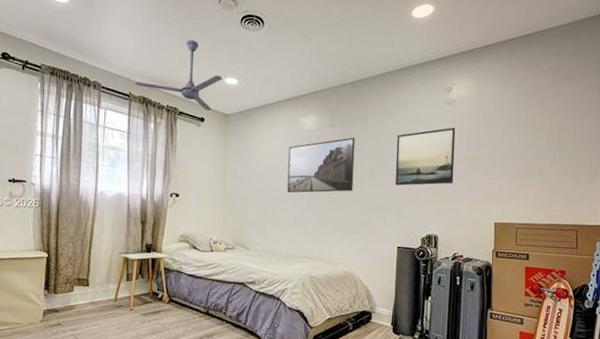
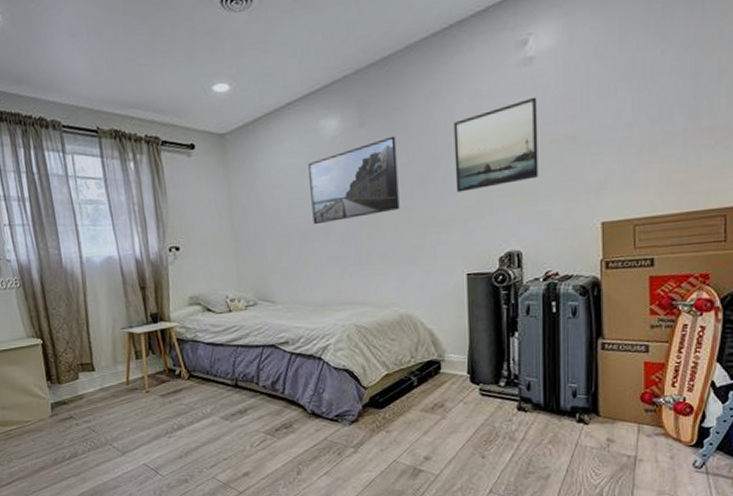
ceiling fan: present [134,40,222,111] -> none [99,40,209,134]

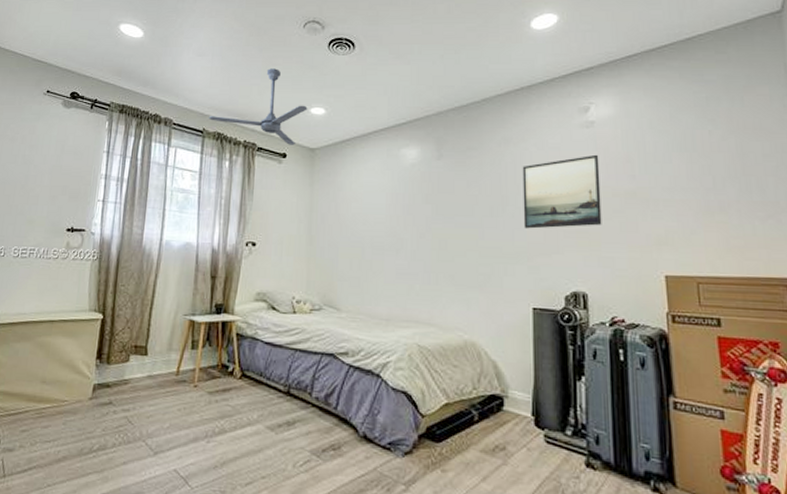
ceiling fan: none [99,40,209,134] -> present [208,68,308,145]
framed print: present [308,136,400,225] -> none [386,170,470,240]

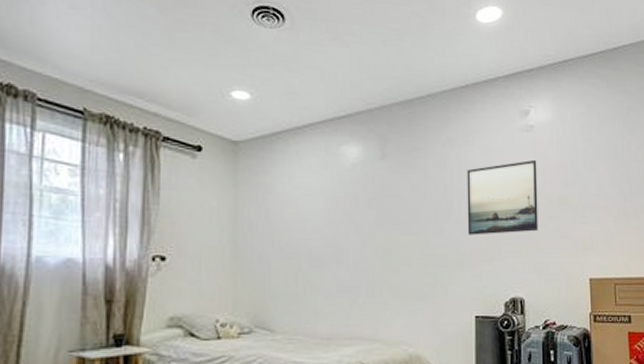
ceiling fan: present [208,68,308,145] -> none [90,35,228,136]

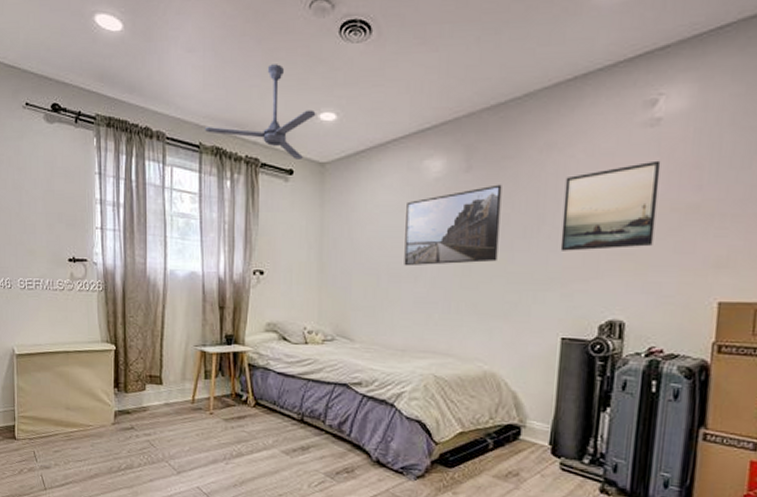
ceiling fan: none [90,35,228,136] -> present [204,64,316,159]
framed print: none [326,173,414,250] -> present [404,184,502,266]

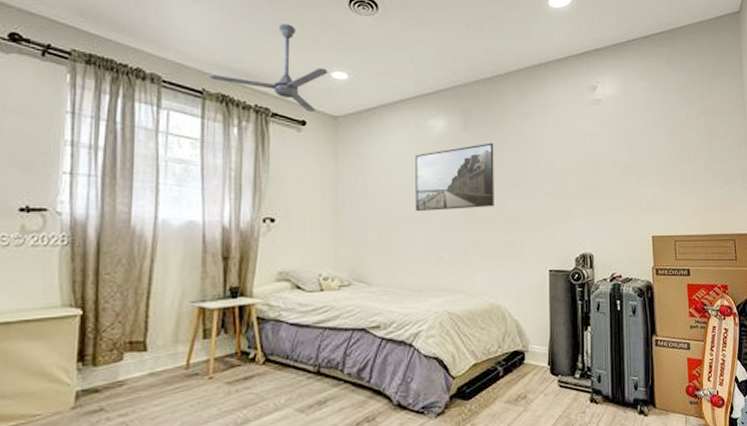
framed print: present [560,160,661,251] -> none [541,130,606,198]

